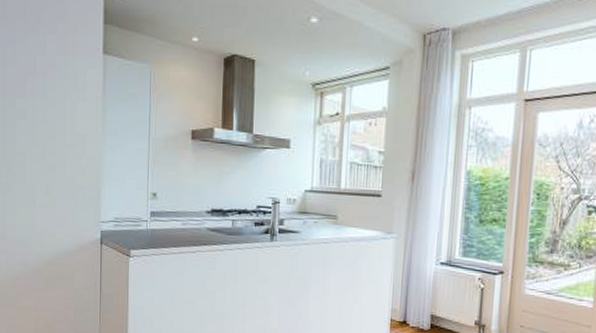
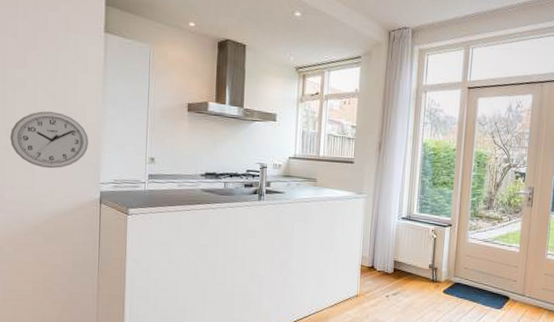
wall clock: none [11,143,89,206] -> present [10,111,89,169]

